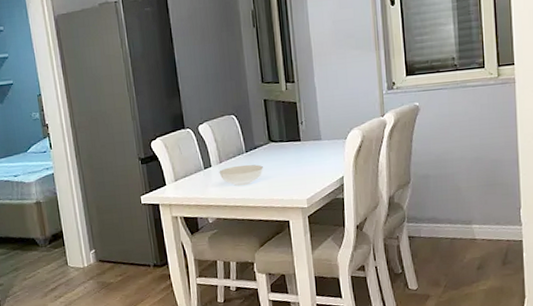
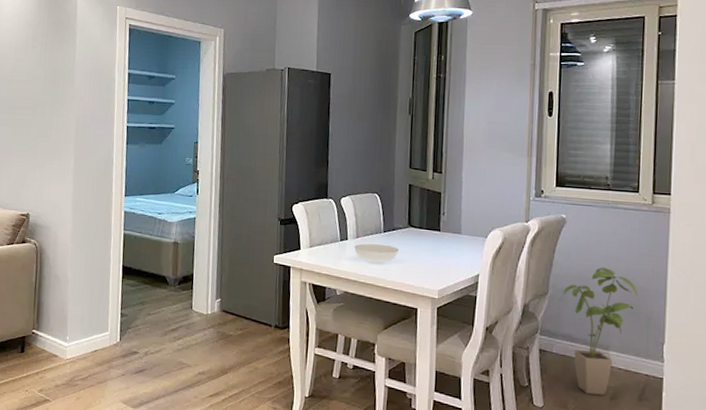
house plant: none [424,147,493,269] -> present [563,267,638,395]

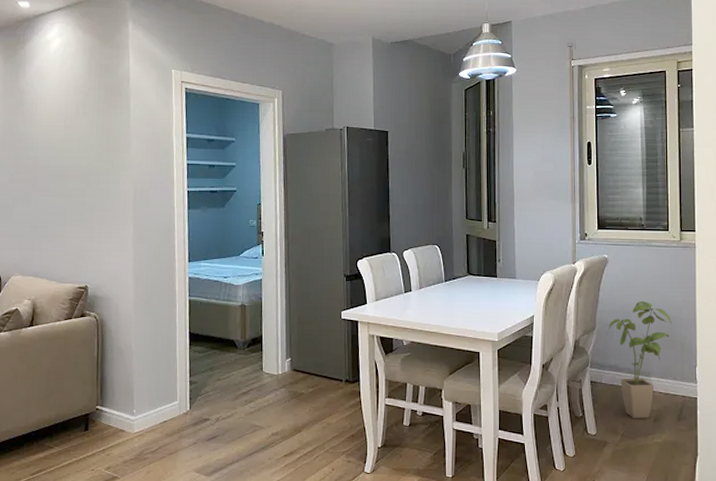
bowl: present [354,243,399,265] -> none [418,293,460,314]

